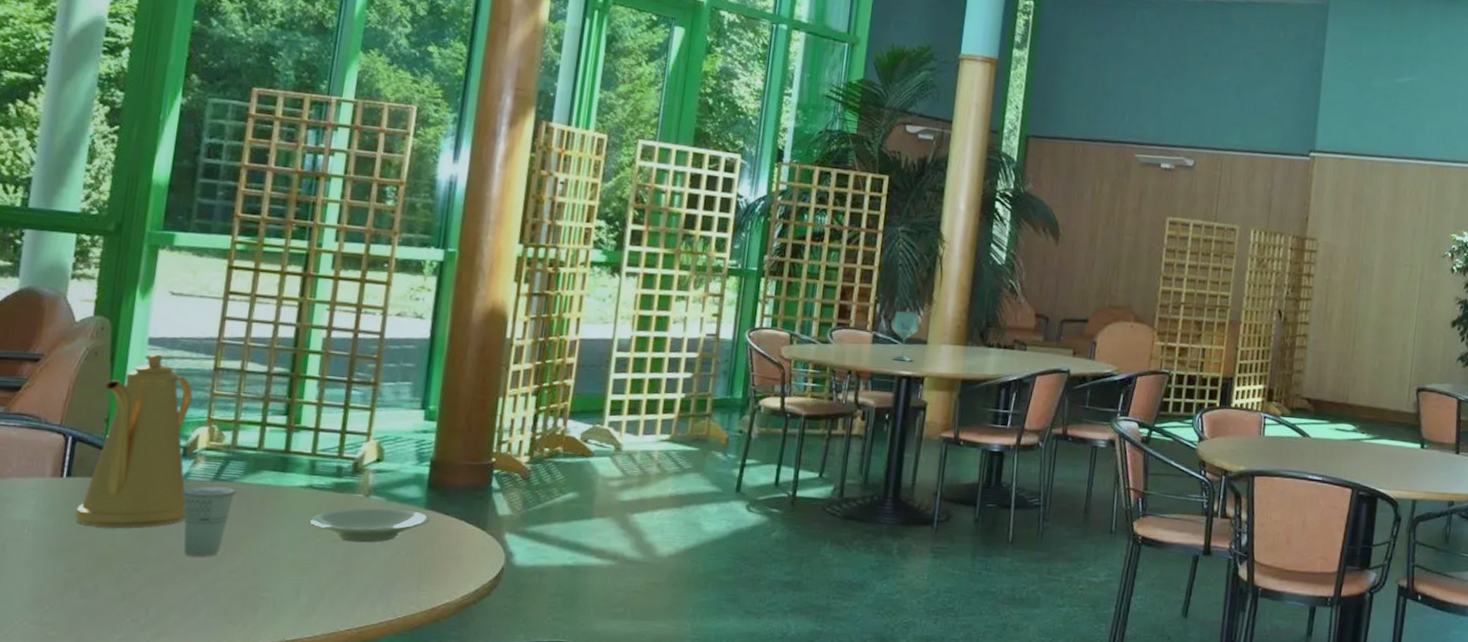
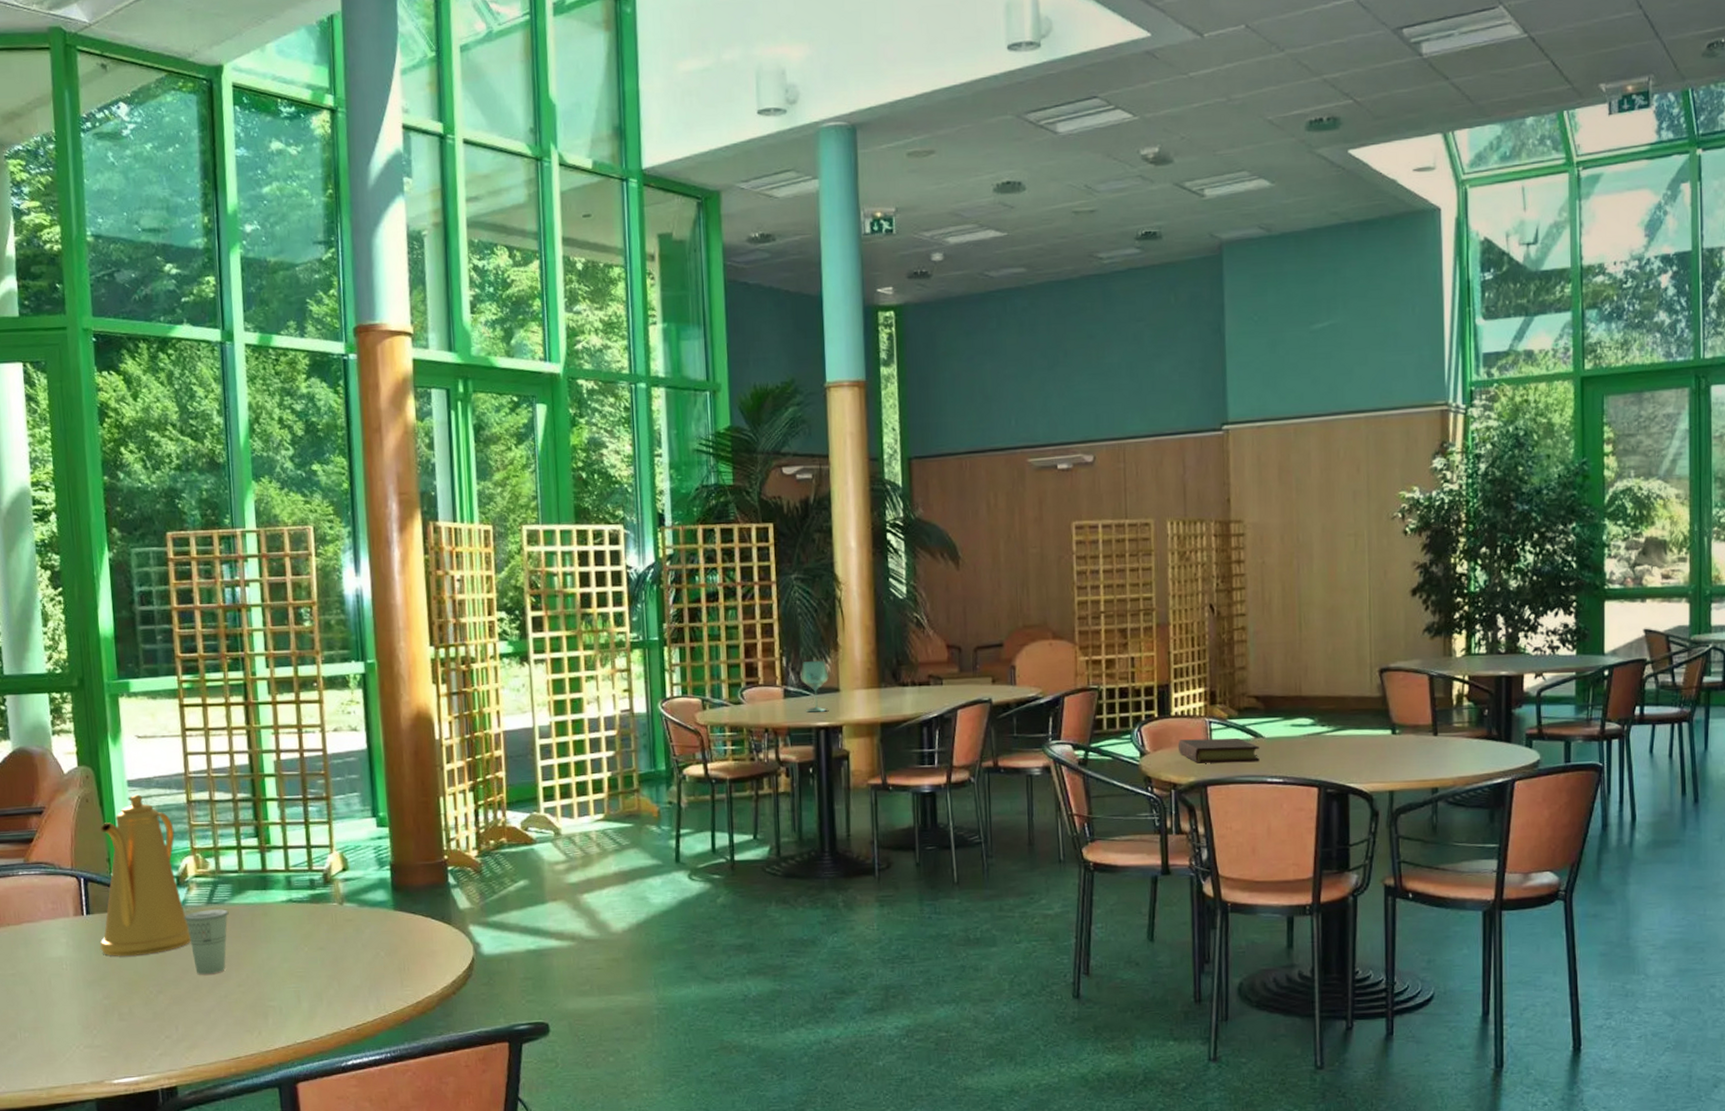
saucer: present [309,507,430,543] -> none [296,912,400,948]
book: none [1233,430,1305,459] -> present [1178,737,1260,763]

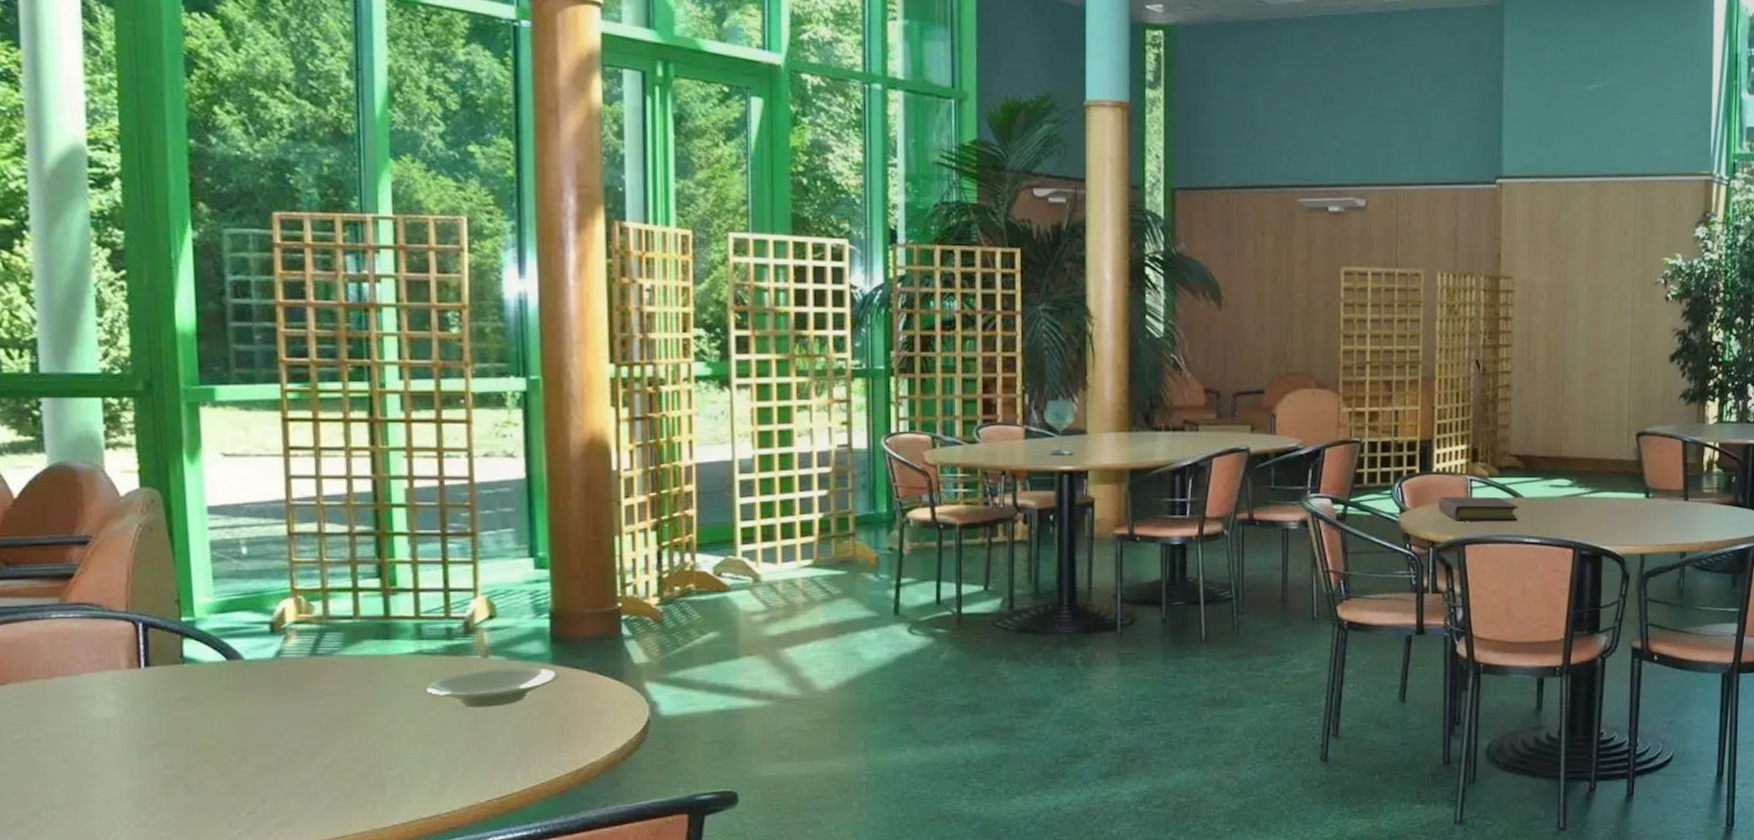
coffee pot: present [100,794,191,956] -> none [162,523,286,717]
cup: present [184,909,229,975] -> none [278,662,339,739]
saucer: none [296,912,400,948] -> present [425,667,560,708]

